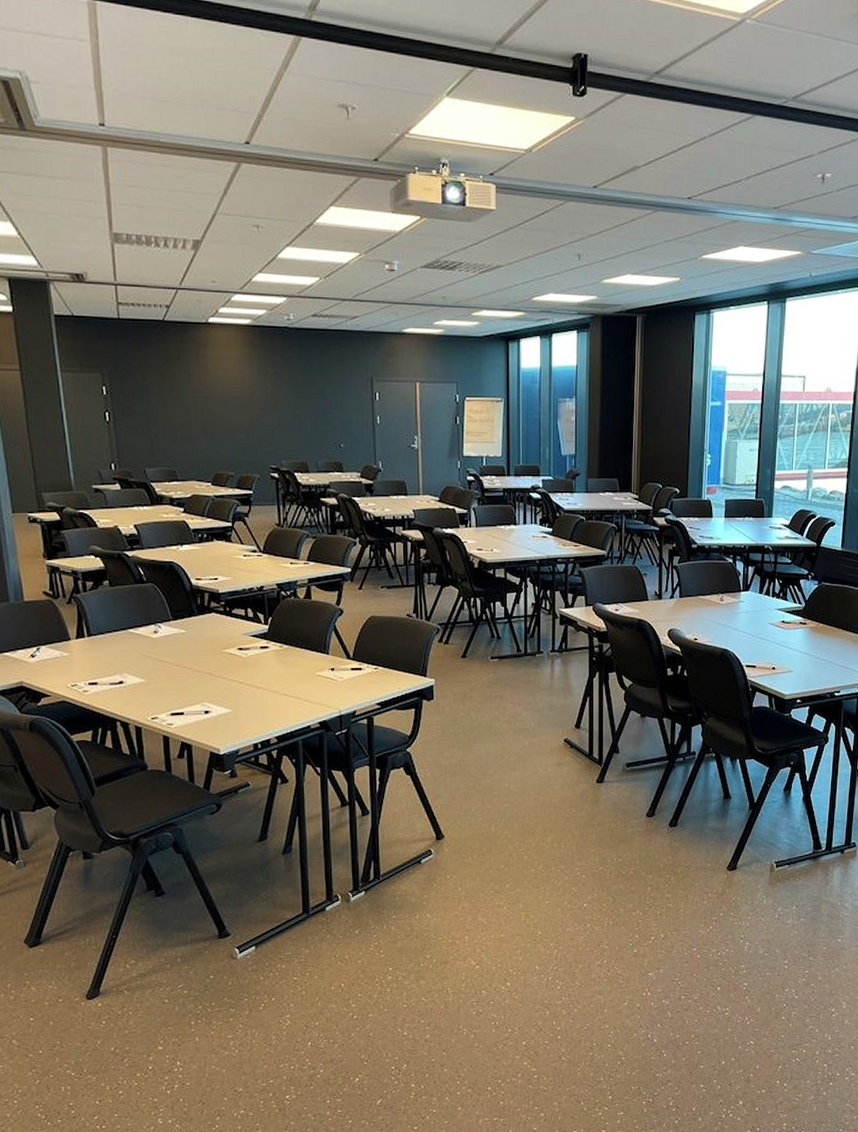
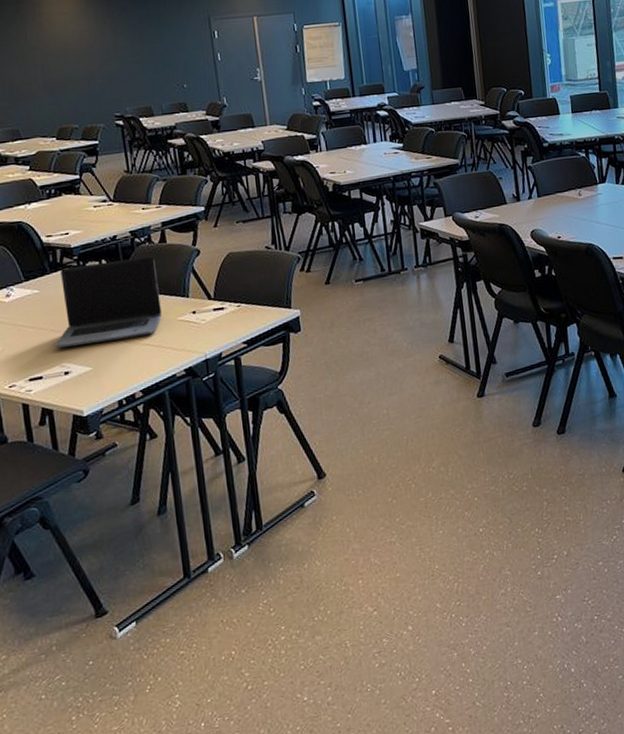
laptop computer: none [197,610,301,689] -> present [55,256,162,348]

